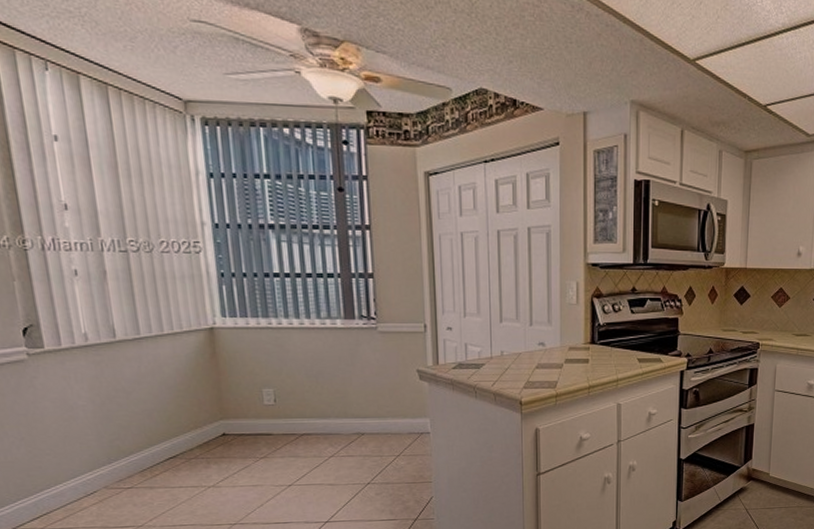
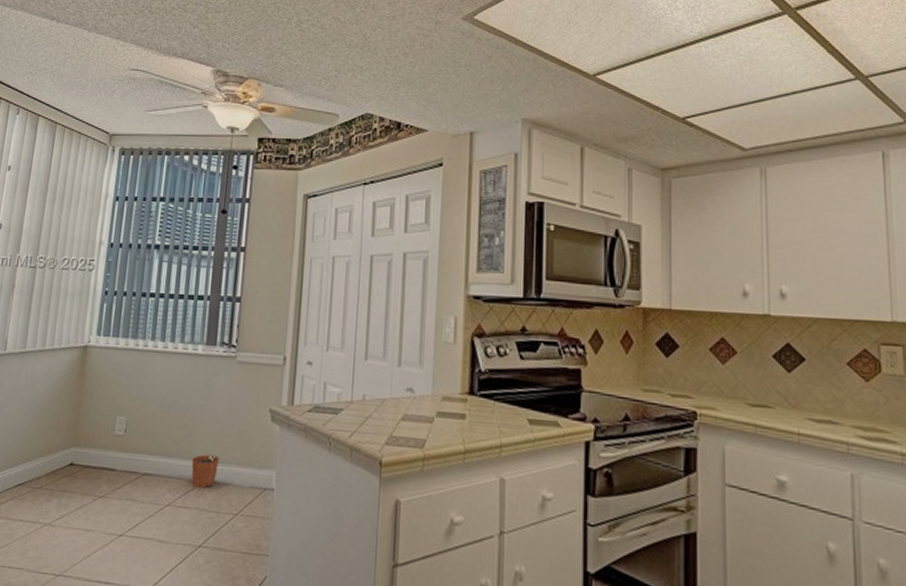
plant pot: none [349,406,375,440] -> present [191,448,219,489]

